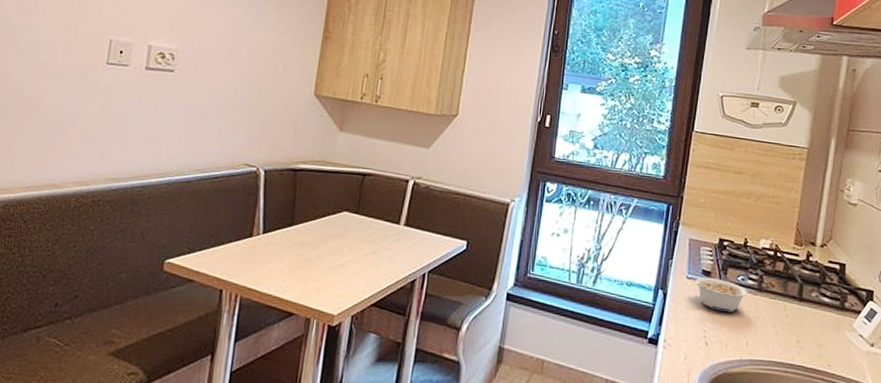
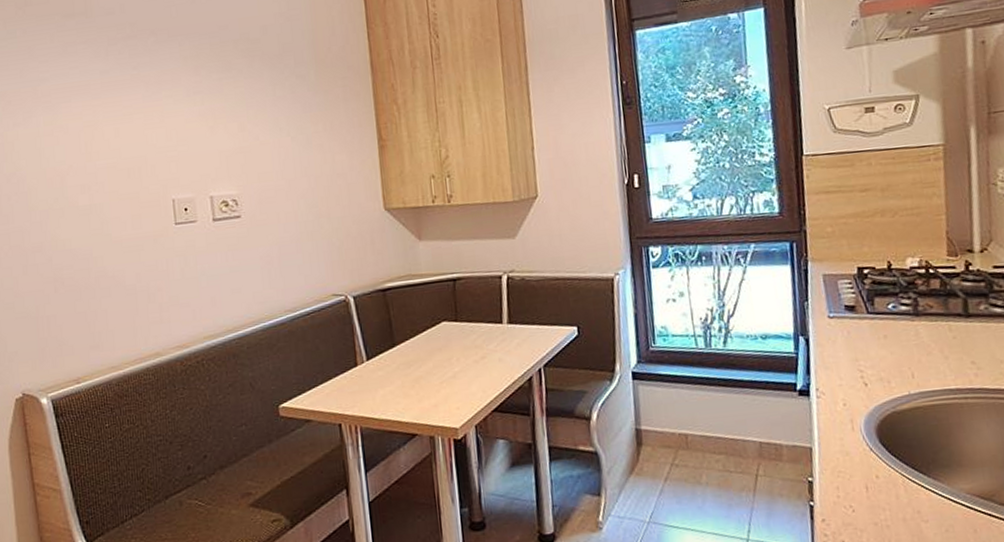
legume: present [695,277,748,312] -> none [839,311,903,346]

